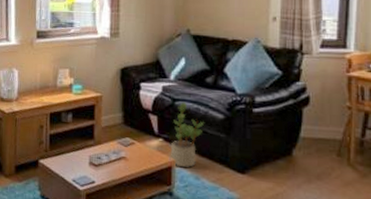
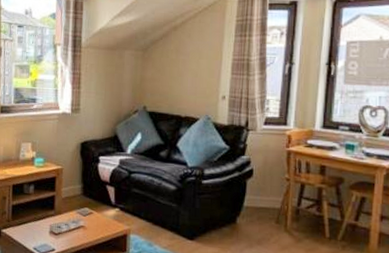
potted plant: present [169,102,205,167] -> none [125,174,159,235]

